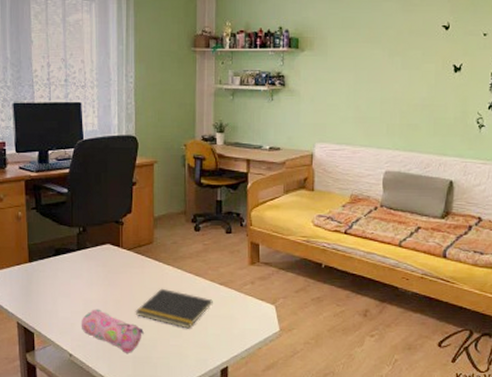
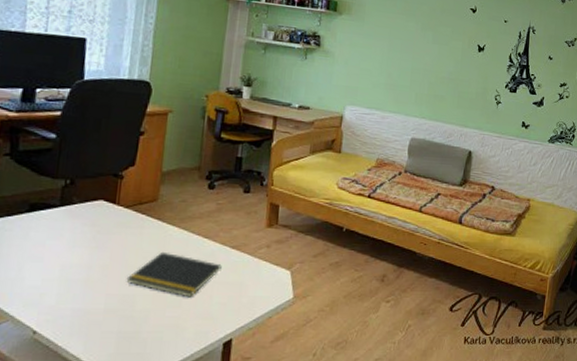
pencil case: present [81,309,145,353] -> none [53,275,136,328]

